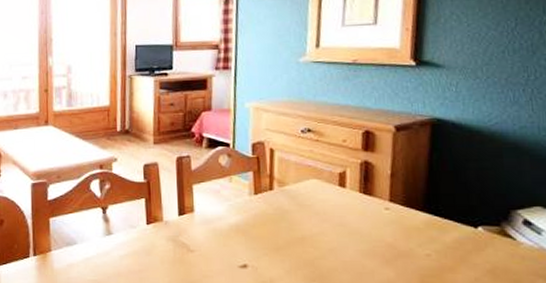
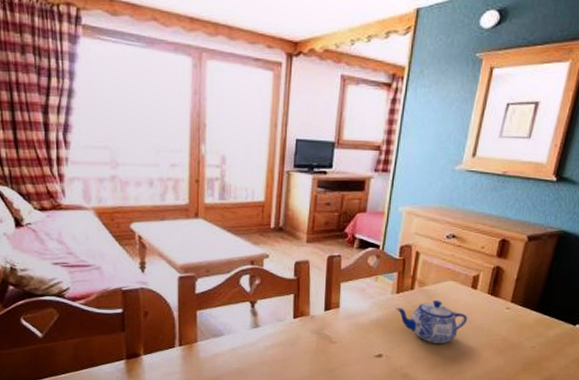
teapot: none [256,201,341,251] -> present [396,300,468,344]

